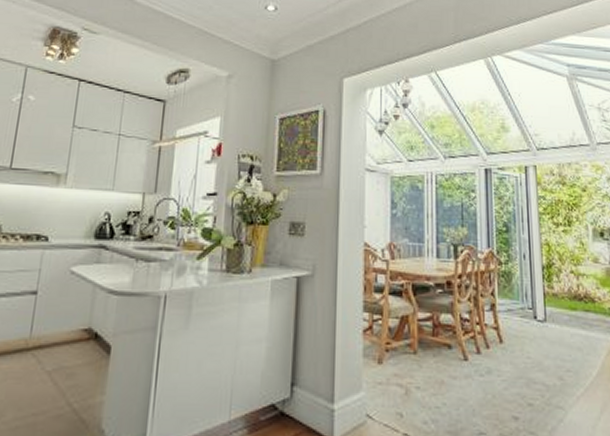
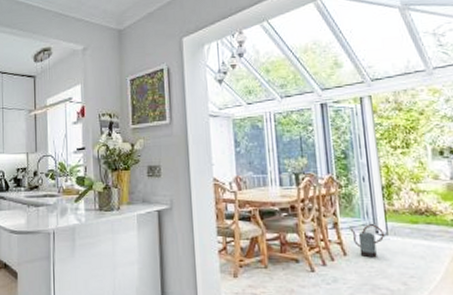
watering can: none [507,308,542,347] -> present [350,224,384,258]

